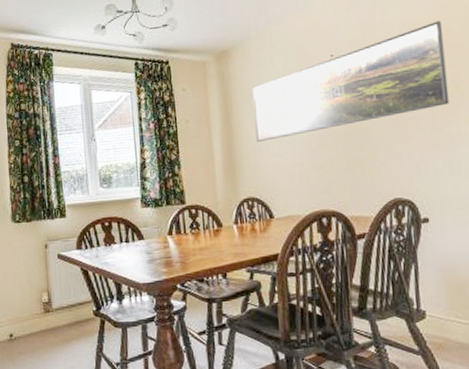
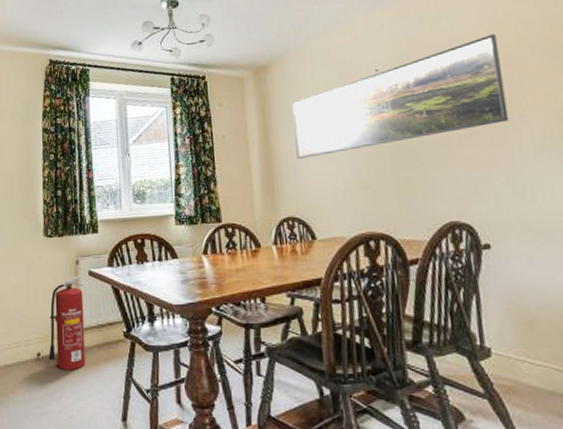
fire extinguisher: none [20,258,58,349] -> present [48,275,86,370]

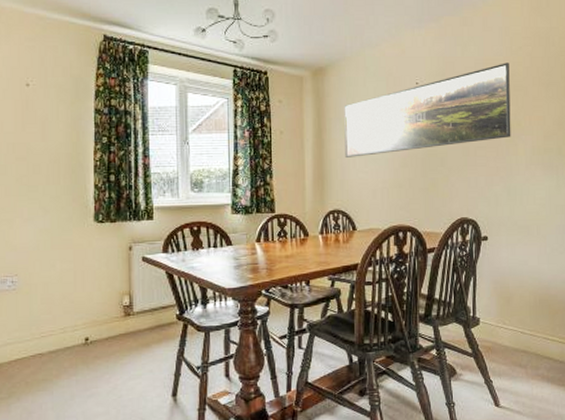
fire extinguisher: present [48,275,86,370] -> none [97,261,137,353]

